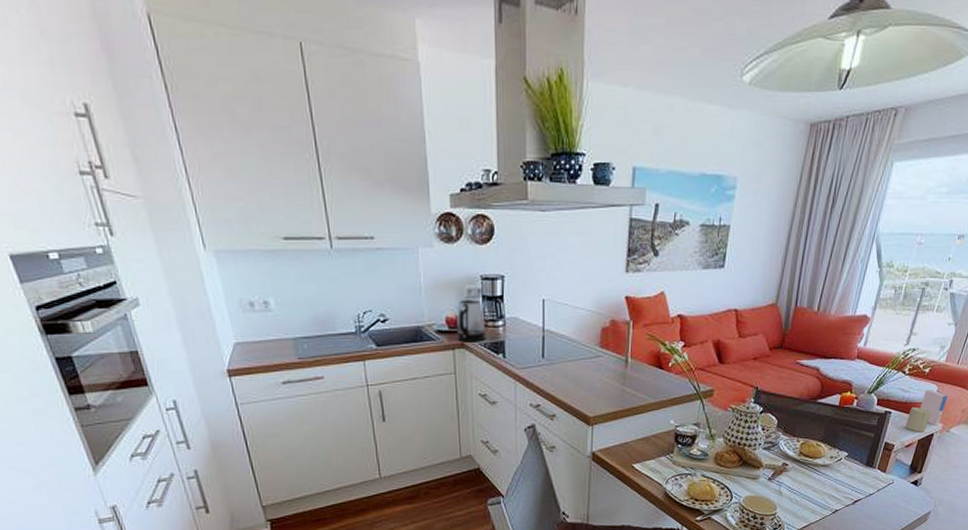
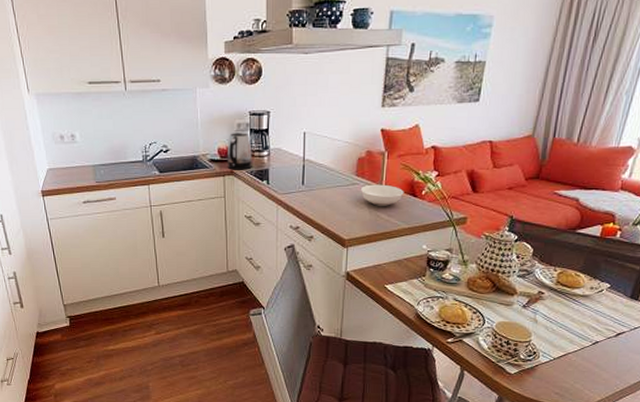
bowl: none [606,356,651,380] -> present [361,184,404,206]

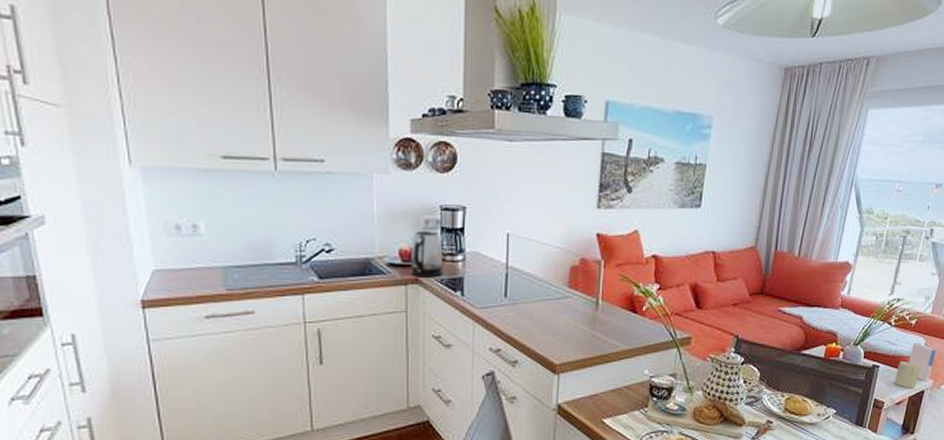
bowl: present [361,184,404,206] -> none [574,298,623,324]

